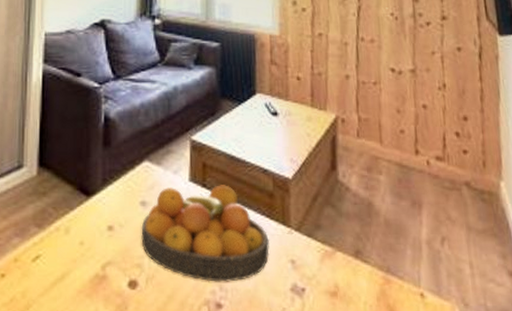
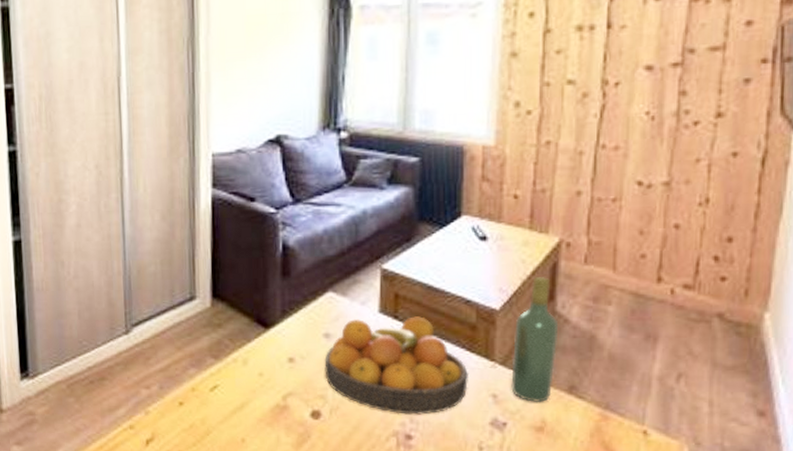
wine bottle: none [305,148,342,268] -> present [511,276,559,403]

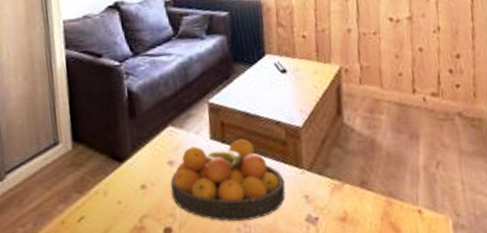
wine bottle: present [511,276,559,403] -> none [315,97,349,199]

